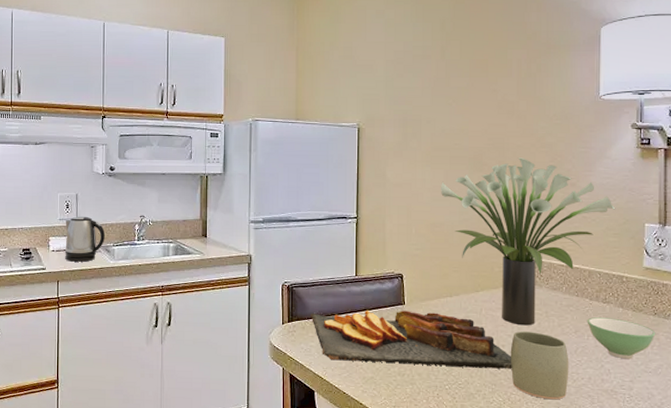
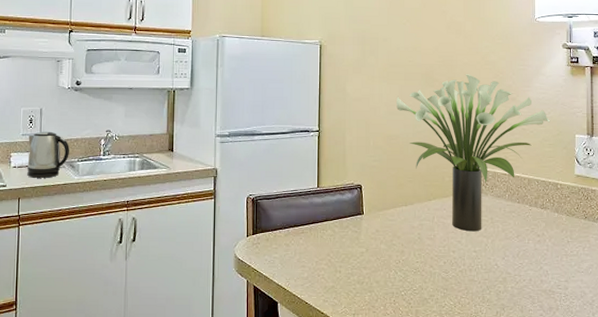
food platter: present [310,309,512,369] -> none [274,220,462,274]
mug: present [510,331,569,400] -> none [460,237,512,302]
bowl: present [587,317,656,360] -> none [527,222,587,261]

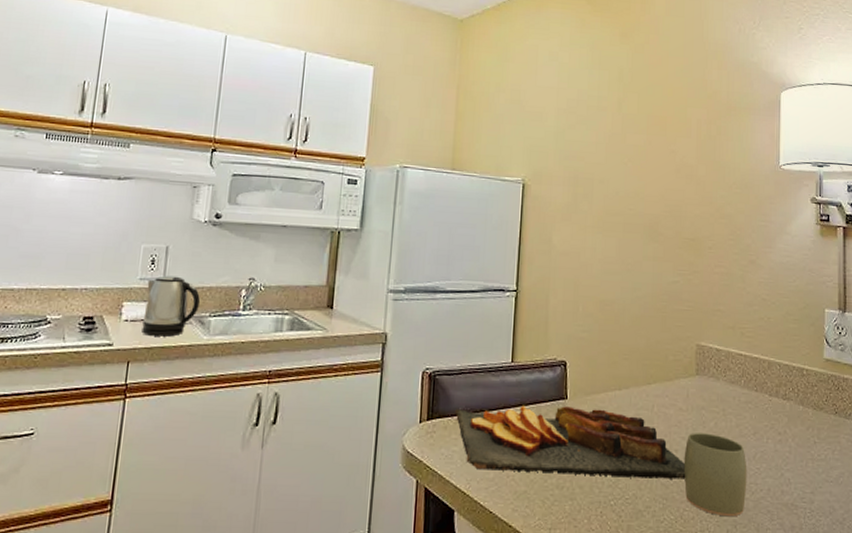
food platter: none [274,220,462,274] -> present [455,405,686,479]
flower arrangement: present [396,74,551,232] -> none [612,228,796,426]
mug: none [460,237,512,302] -> present [683,433,747,517]

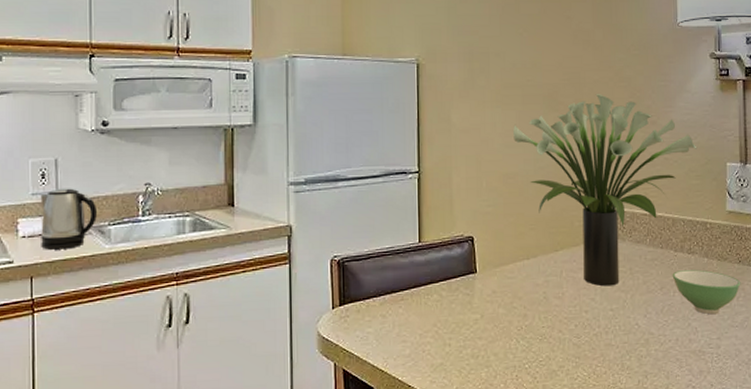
food platter: present [455,405,686,479] -> none [366,279,597,348]
flower arrangement: none [612,228,796,426] -> present [513,94,698,286]
mug: present [683,433,747,517] -> none [594,292,656,369]
bowl: none [766,416,837,467] -> present [672,269,741,315]

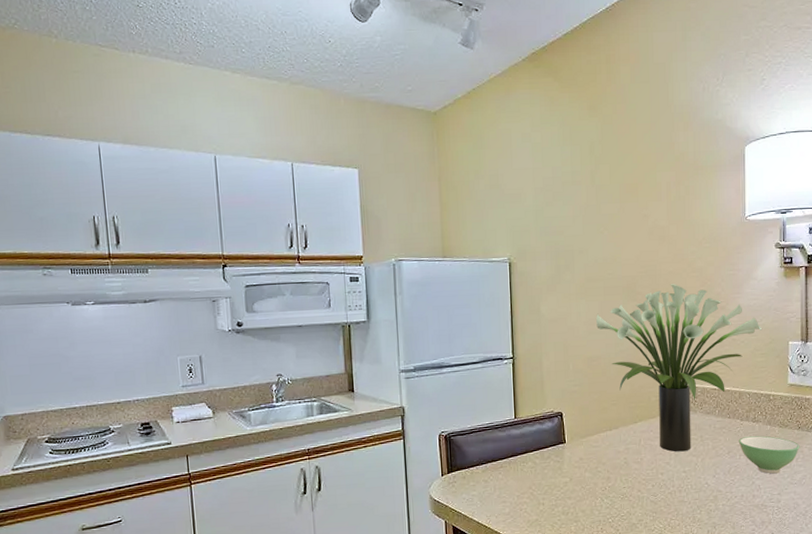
kettle: present [40,188,98,250] -> none [189,380,239,433]

